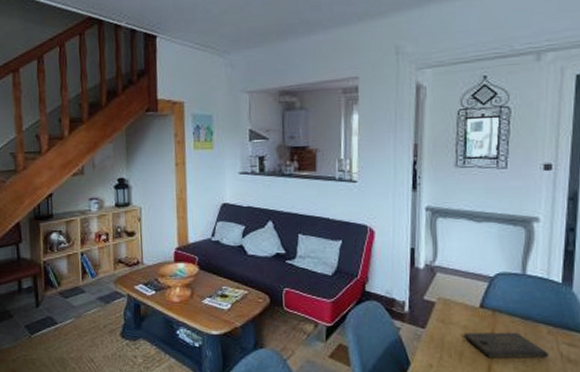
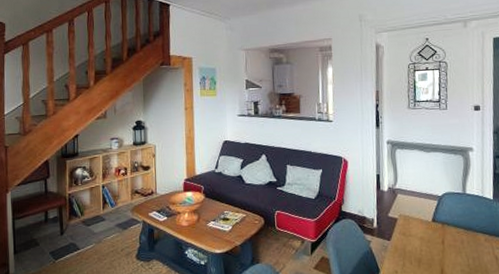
cutting board: present [463,332,549,358] -> none [421,241,487,263]

